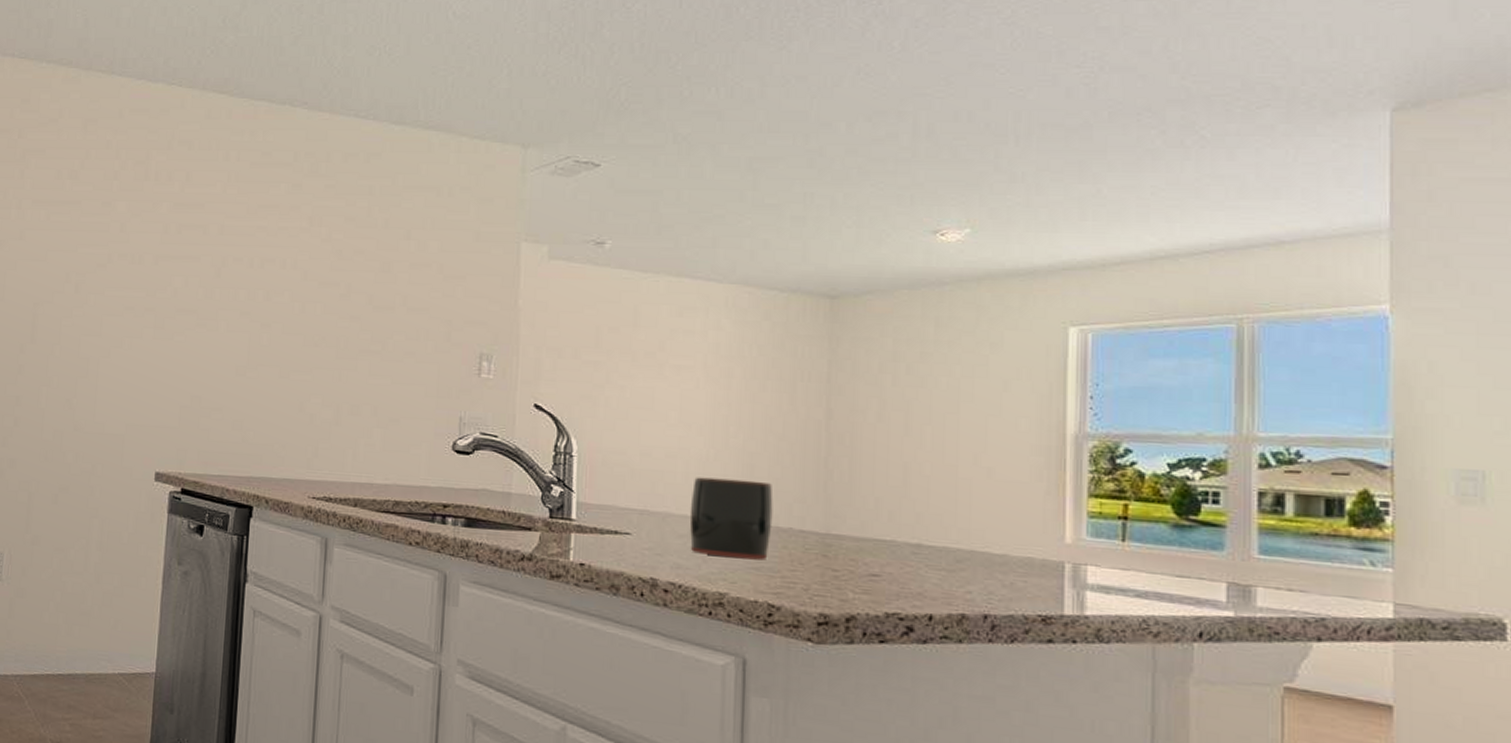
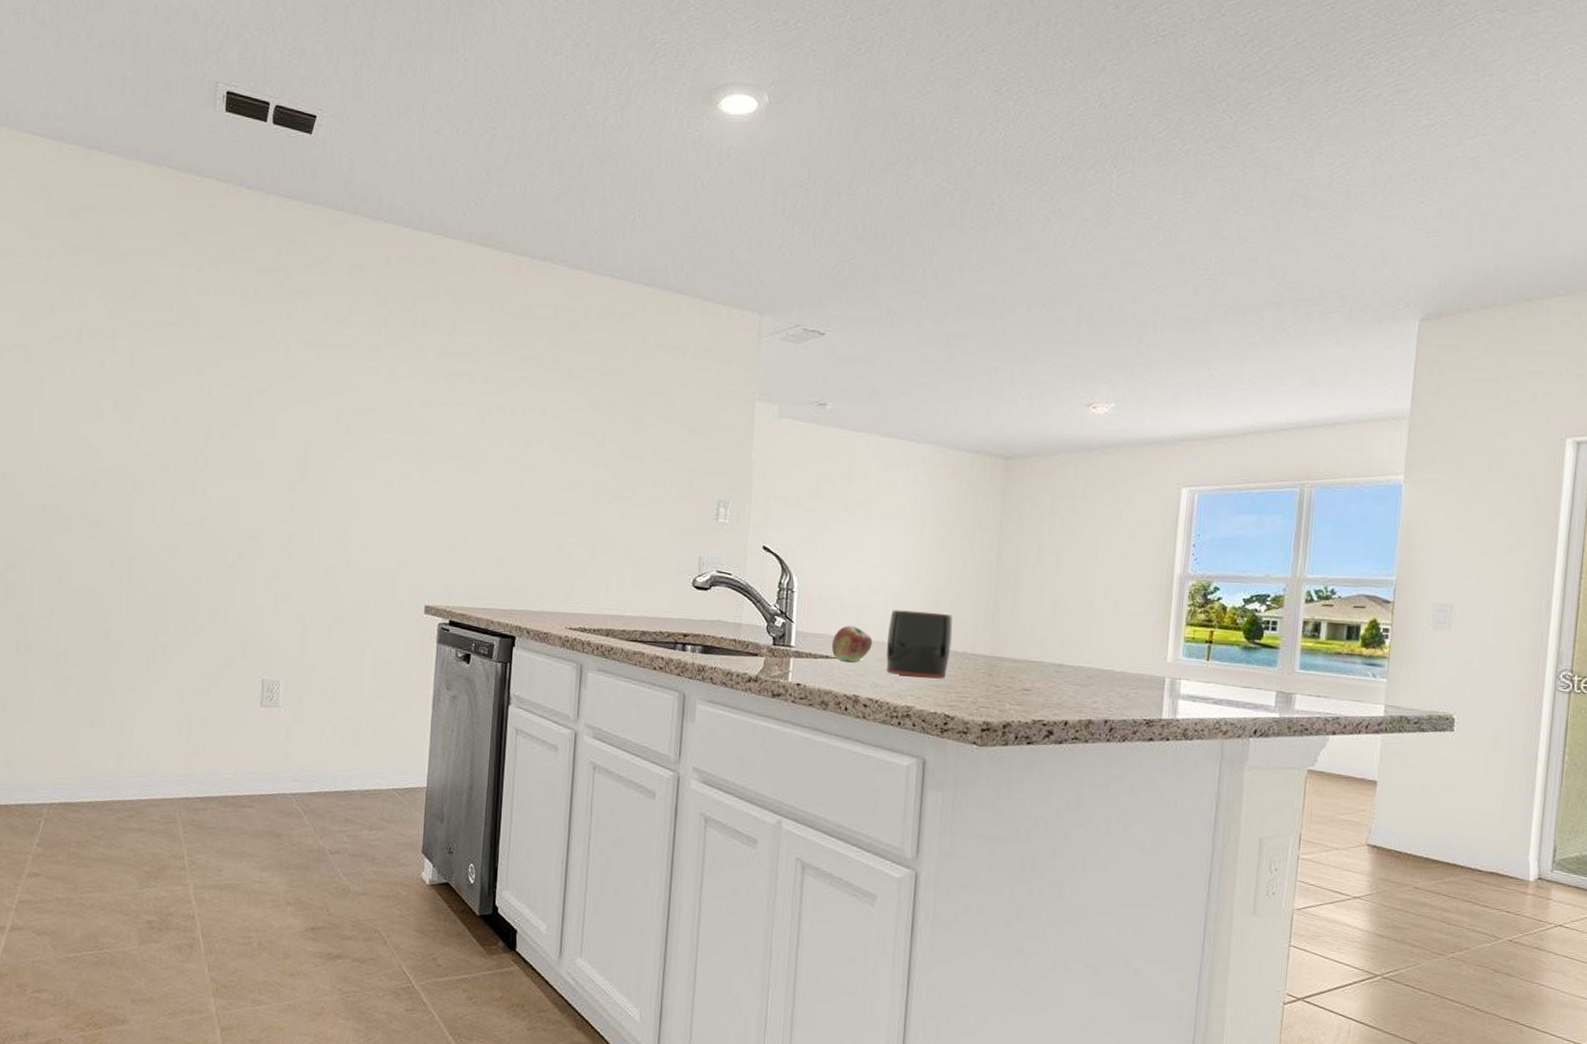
fruit: none [621,495,672,540] -> present [831,625,873,663]

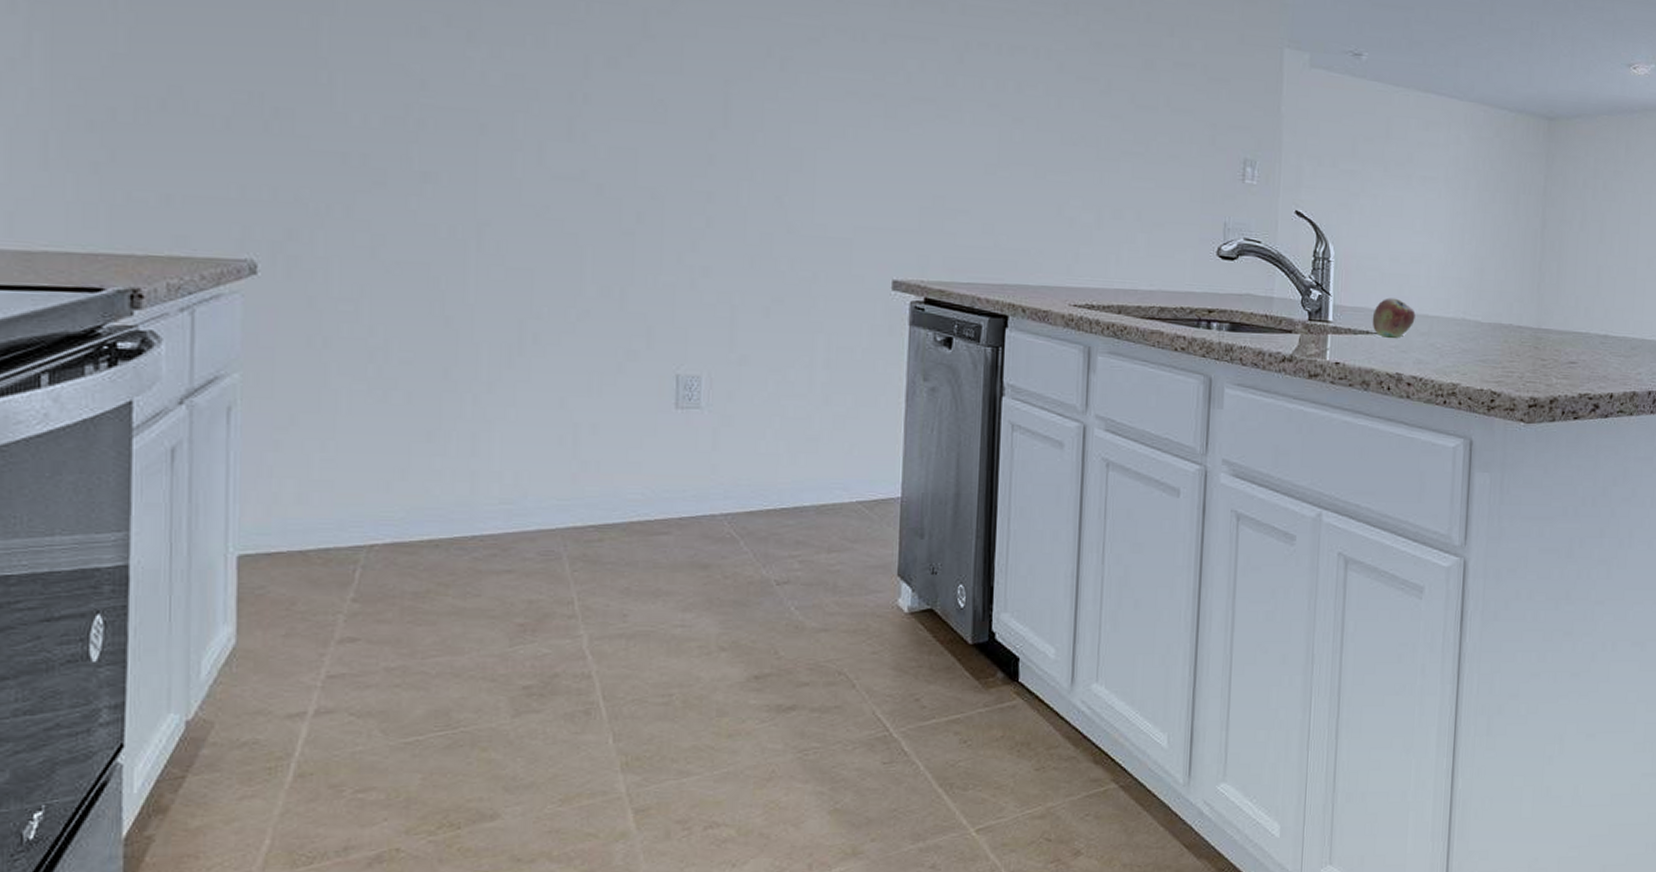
mug: present [886,609,953,679] -> none [1430,280,1498,353]

